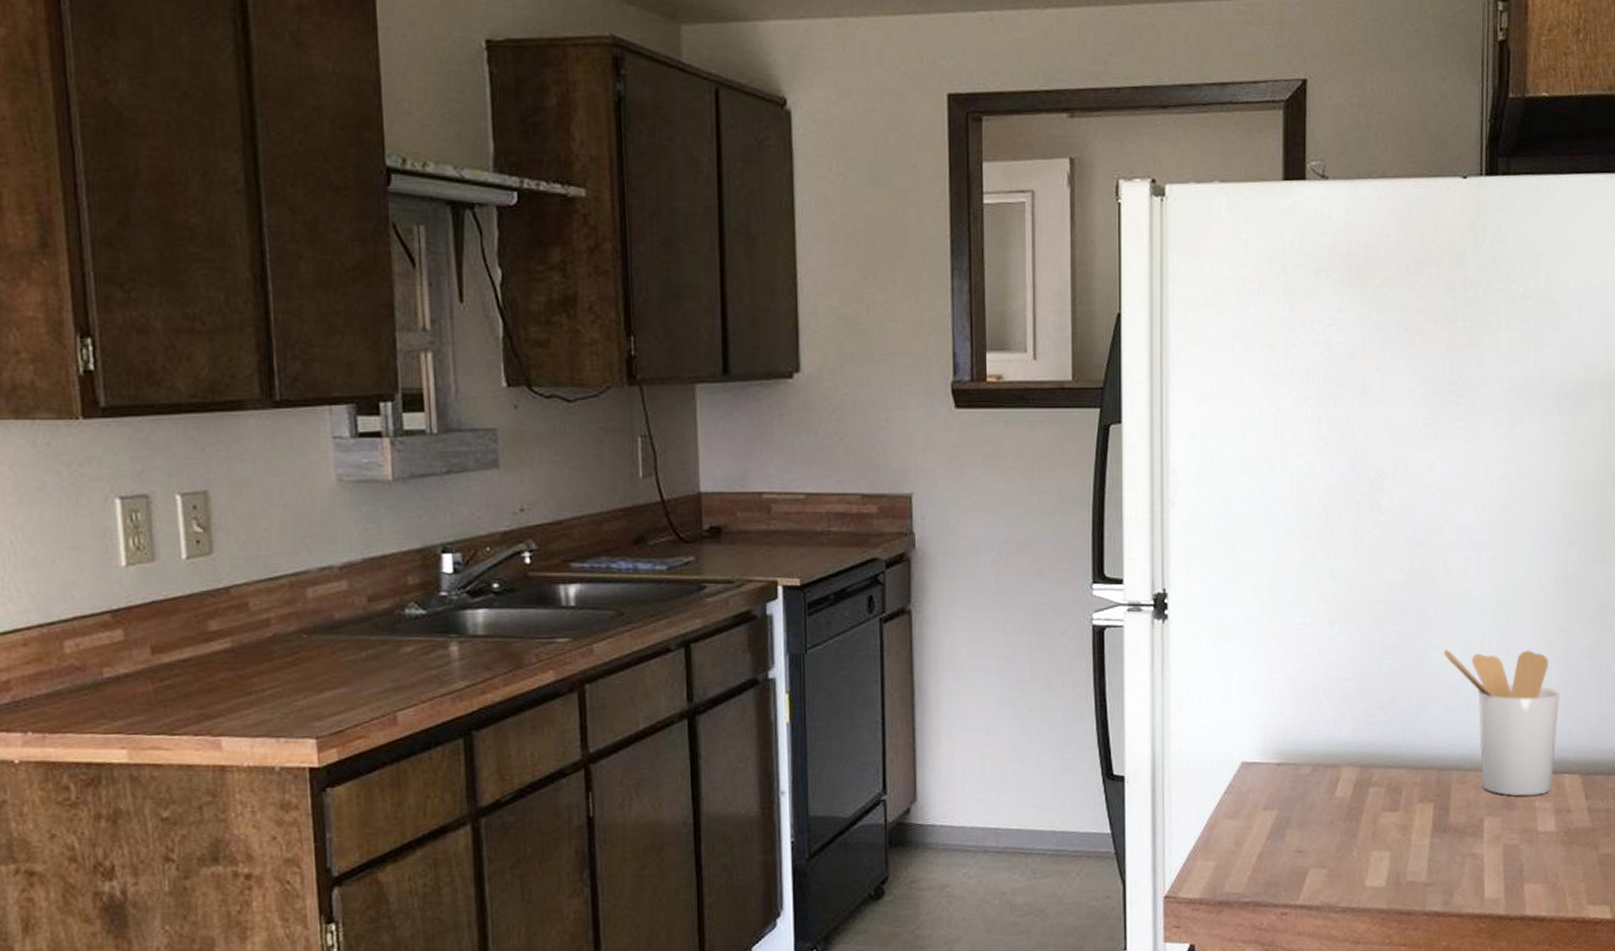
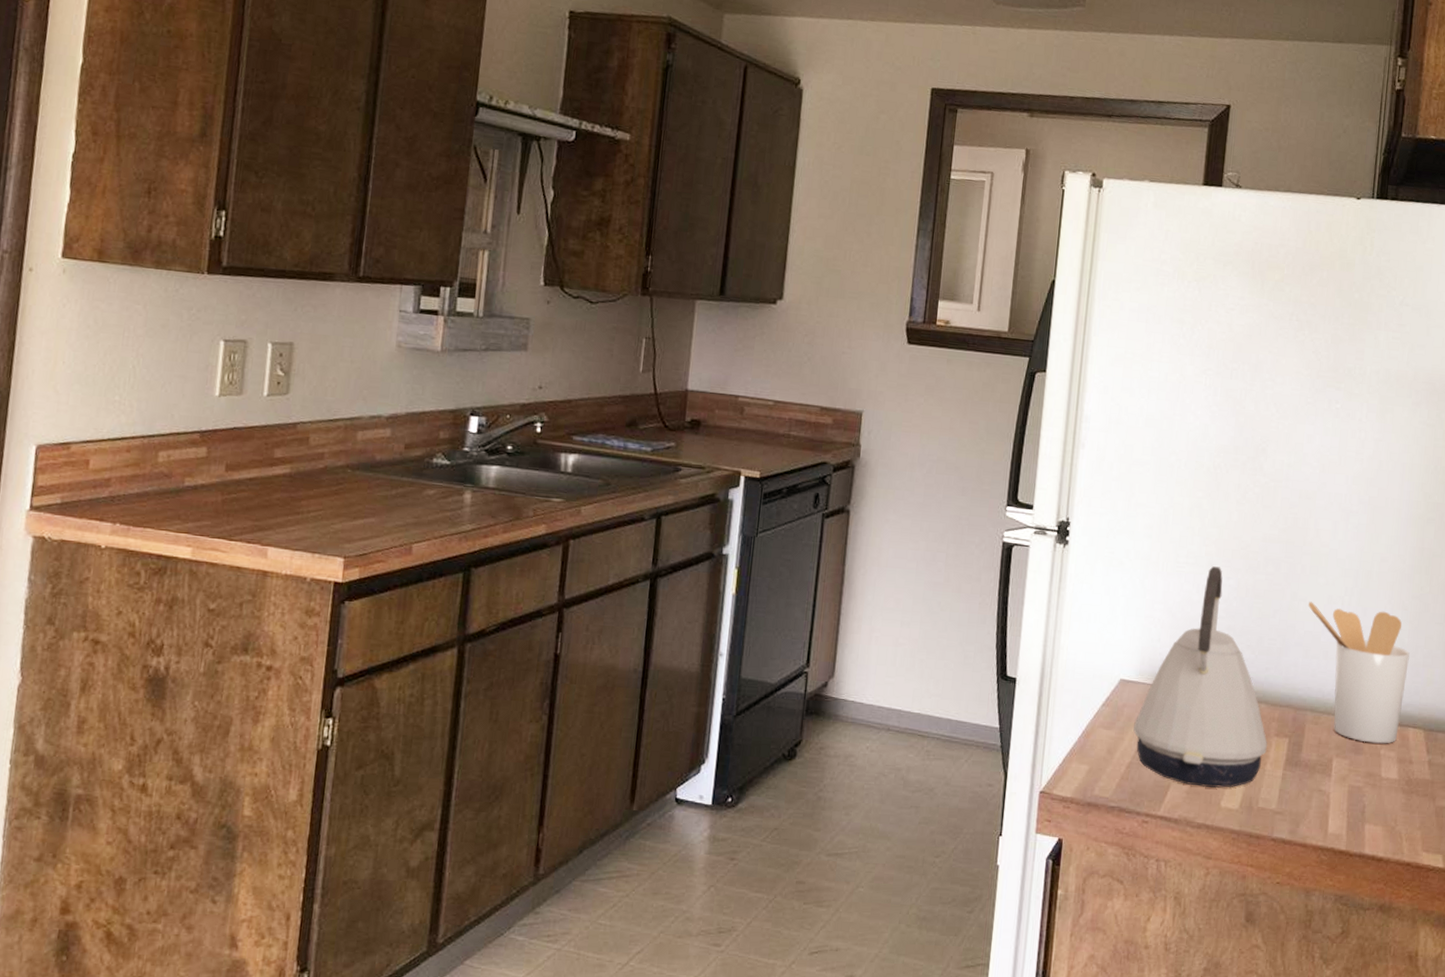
kettle: none [1262,623,1412,868] -> present [1133,566,1268,788]

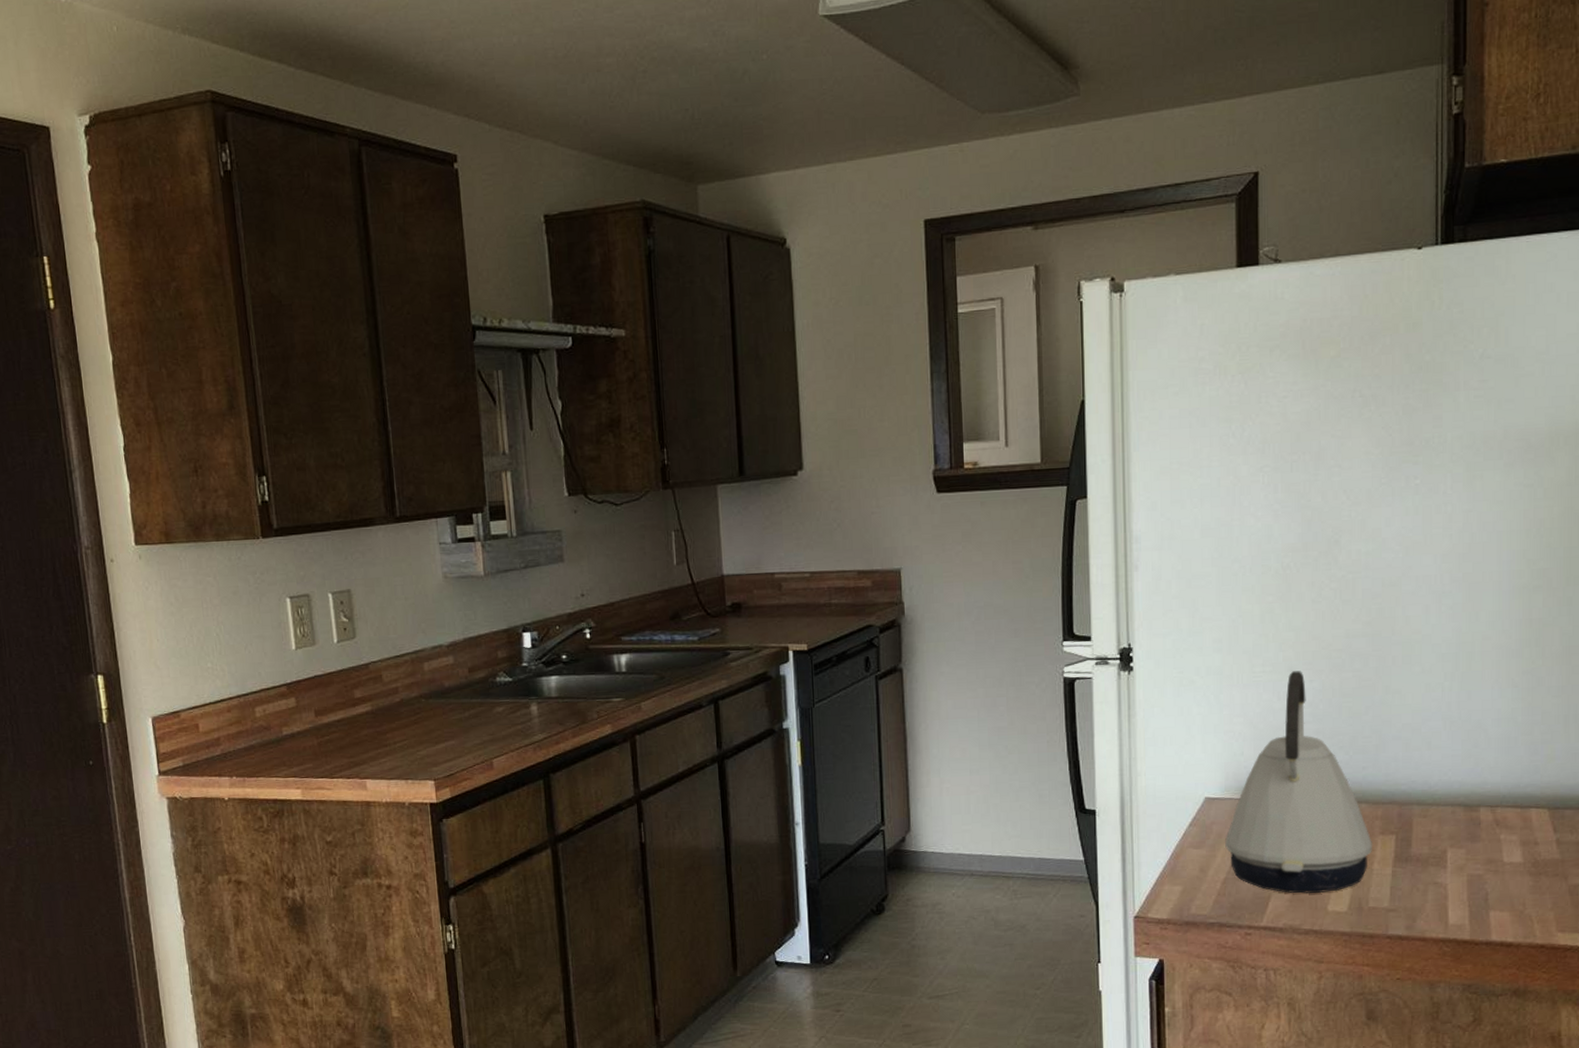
utensil holder: present [1307,601,1410,744] -> none [1403,691,1525,830]

